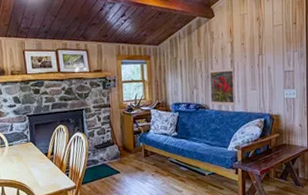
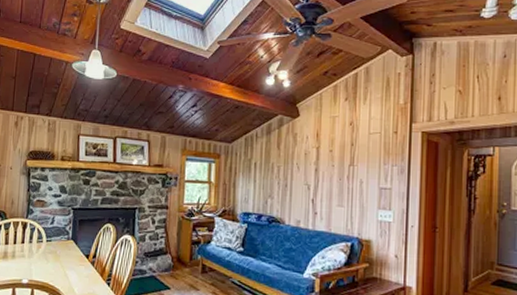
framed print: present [210,68,235,106] -> none [287,176,319,224]

